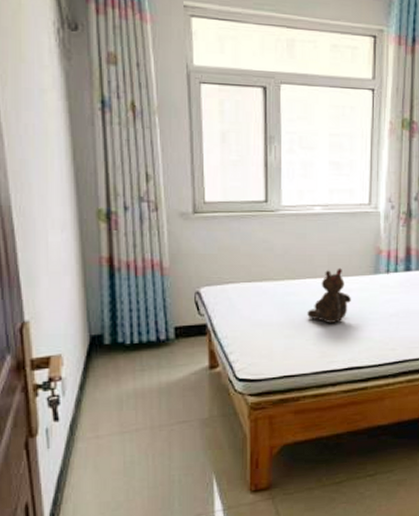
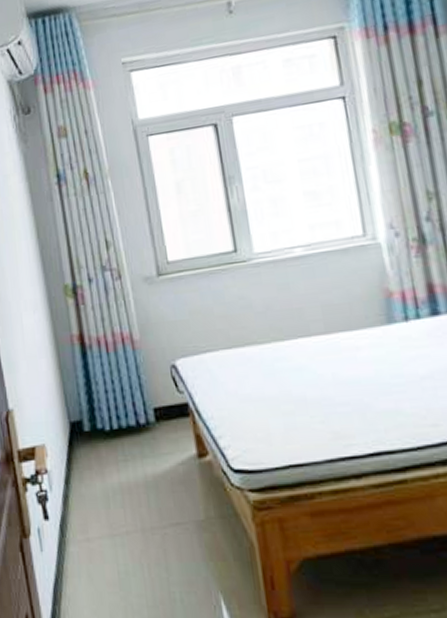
teddy bear: present [307,268,351,323] -> none [306,320,362,393]

